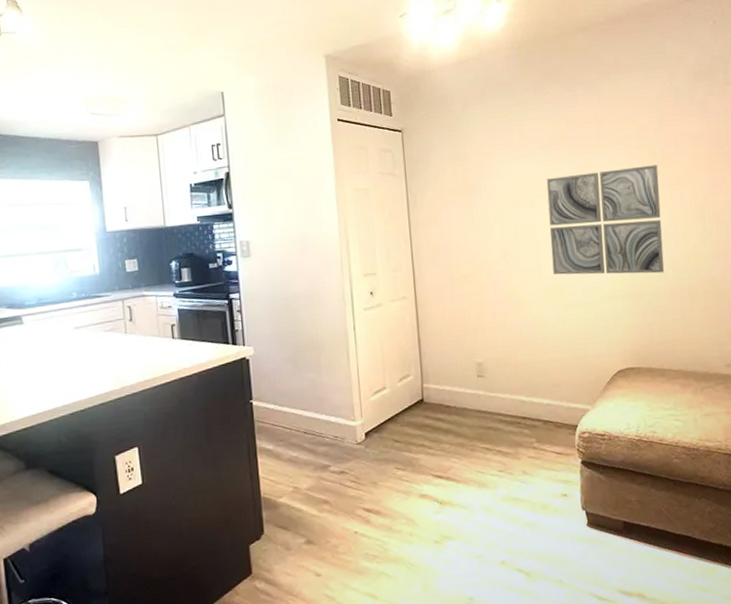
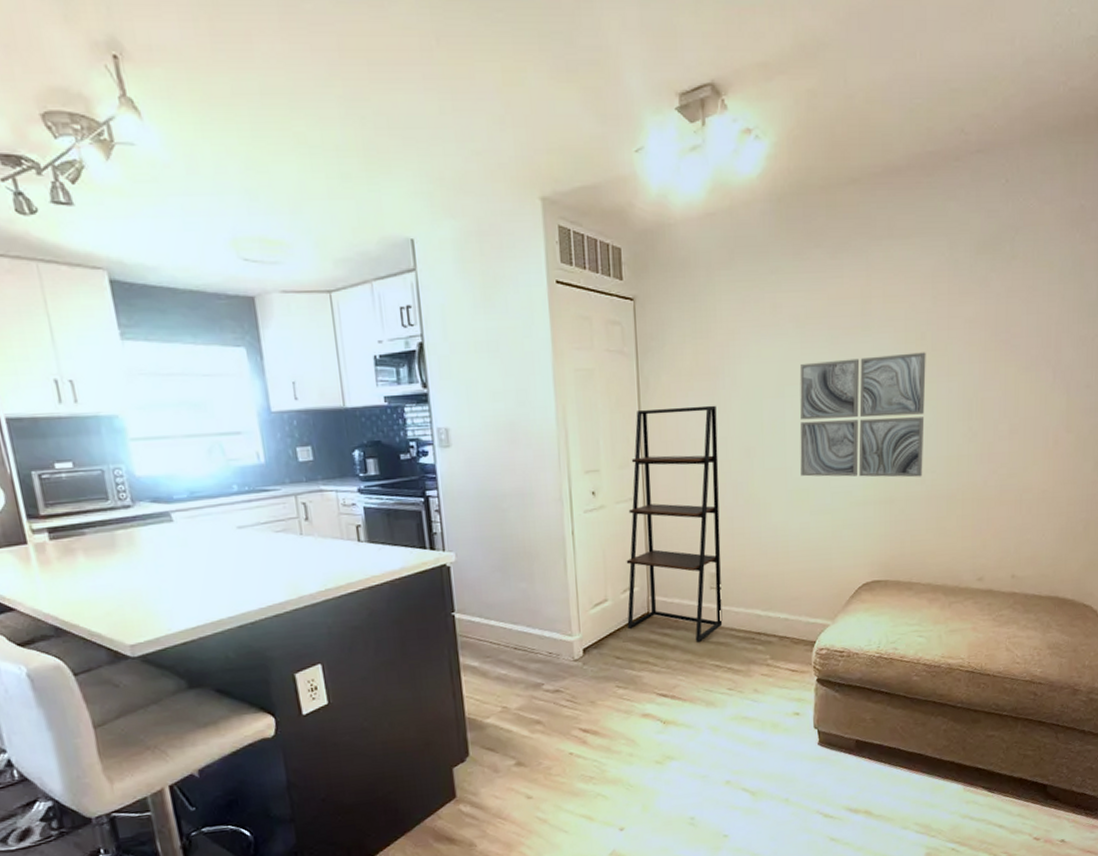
shelving unit: none [401,215,491,426] -> present [626,405,723,642]

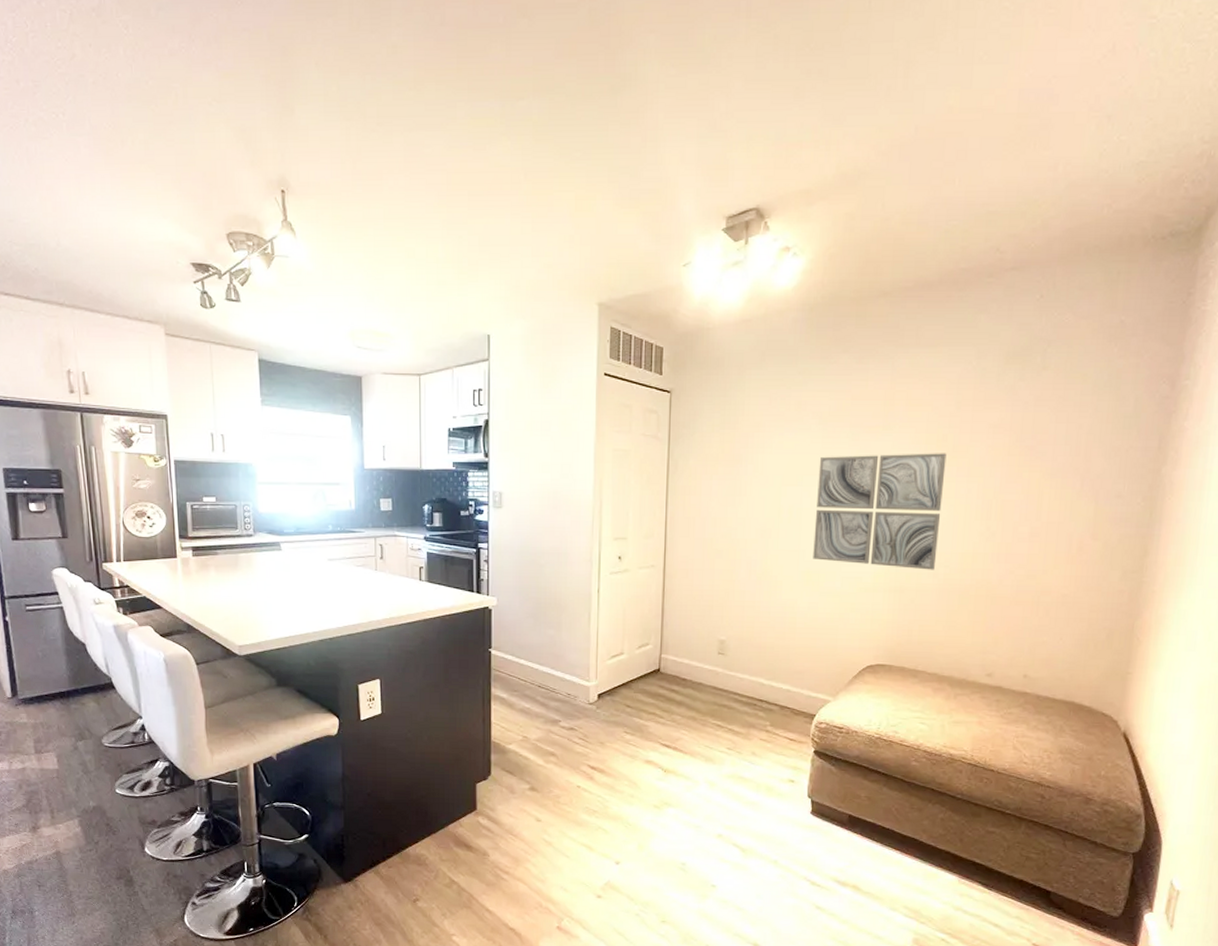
shelving unit: present [626,405,723,642] -> none [639,488,737,701]

